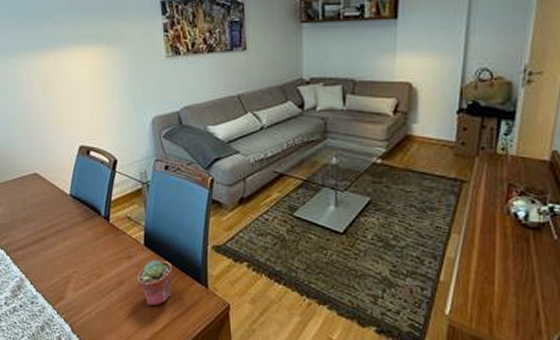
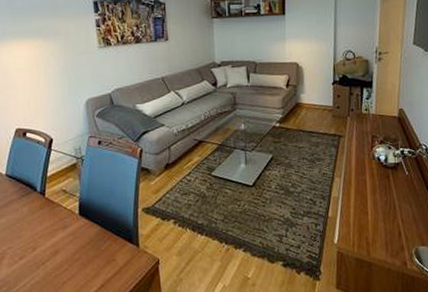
potted succulent: present [136,260,173,307] -> none [71,226,107,272]

